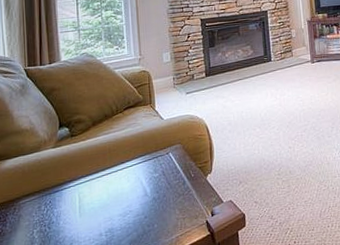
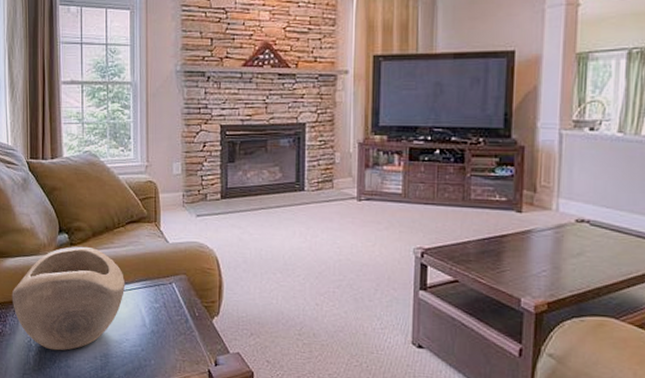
decorative bowl: none [11,135,126,238] -> present [11,246,126,351]

